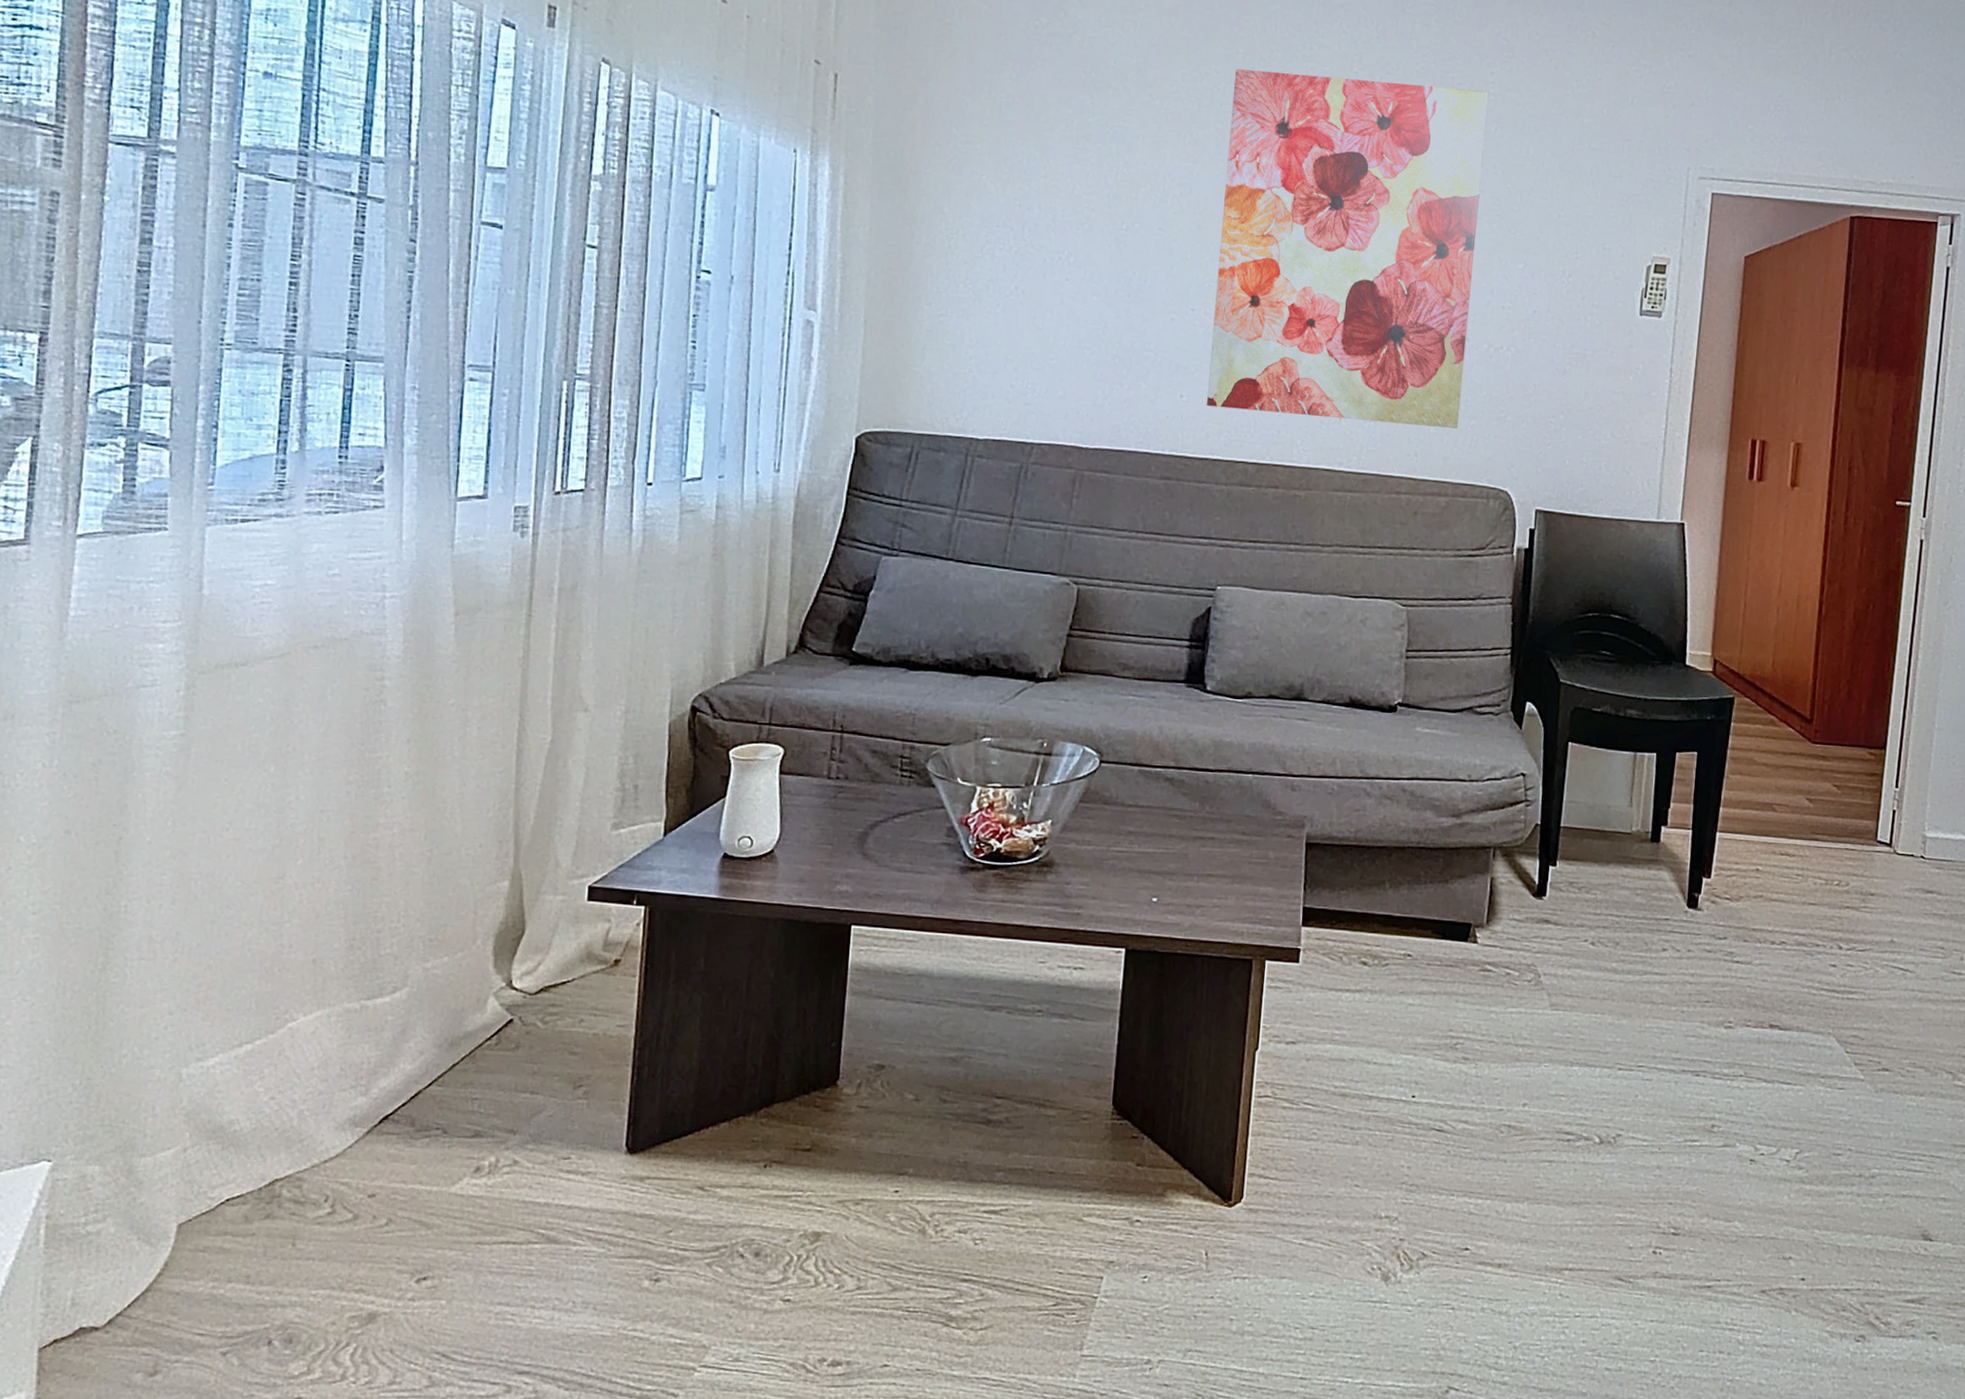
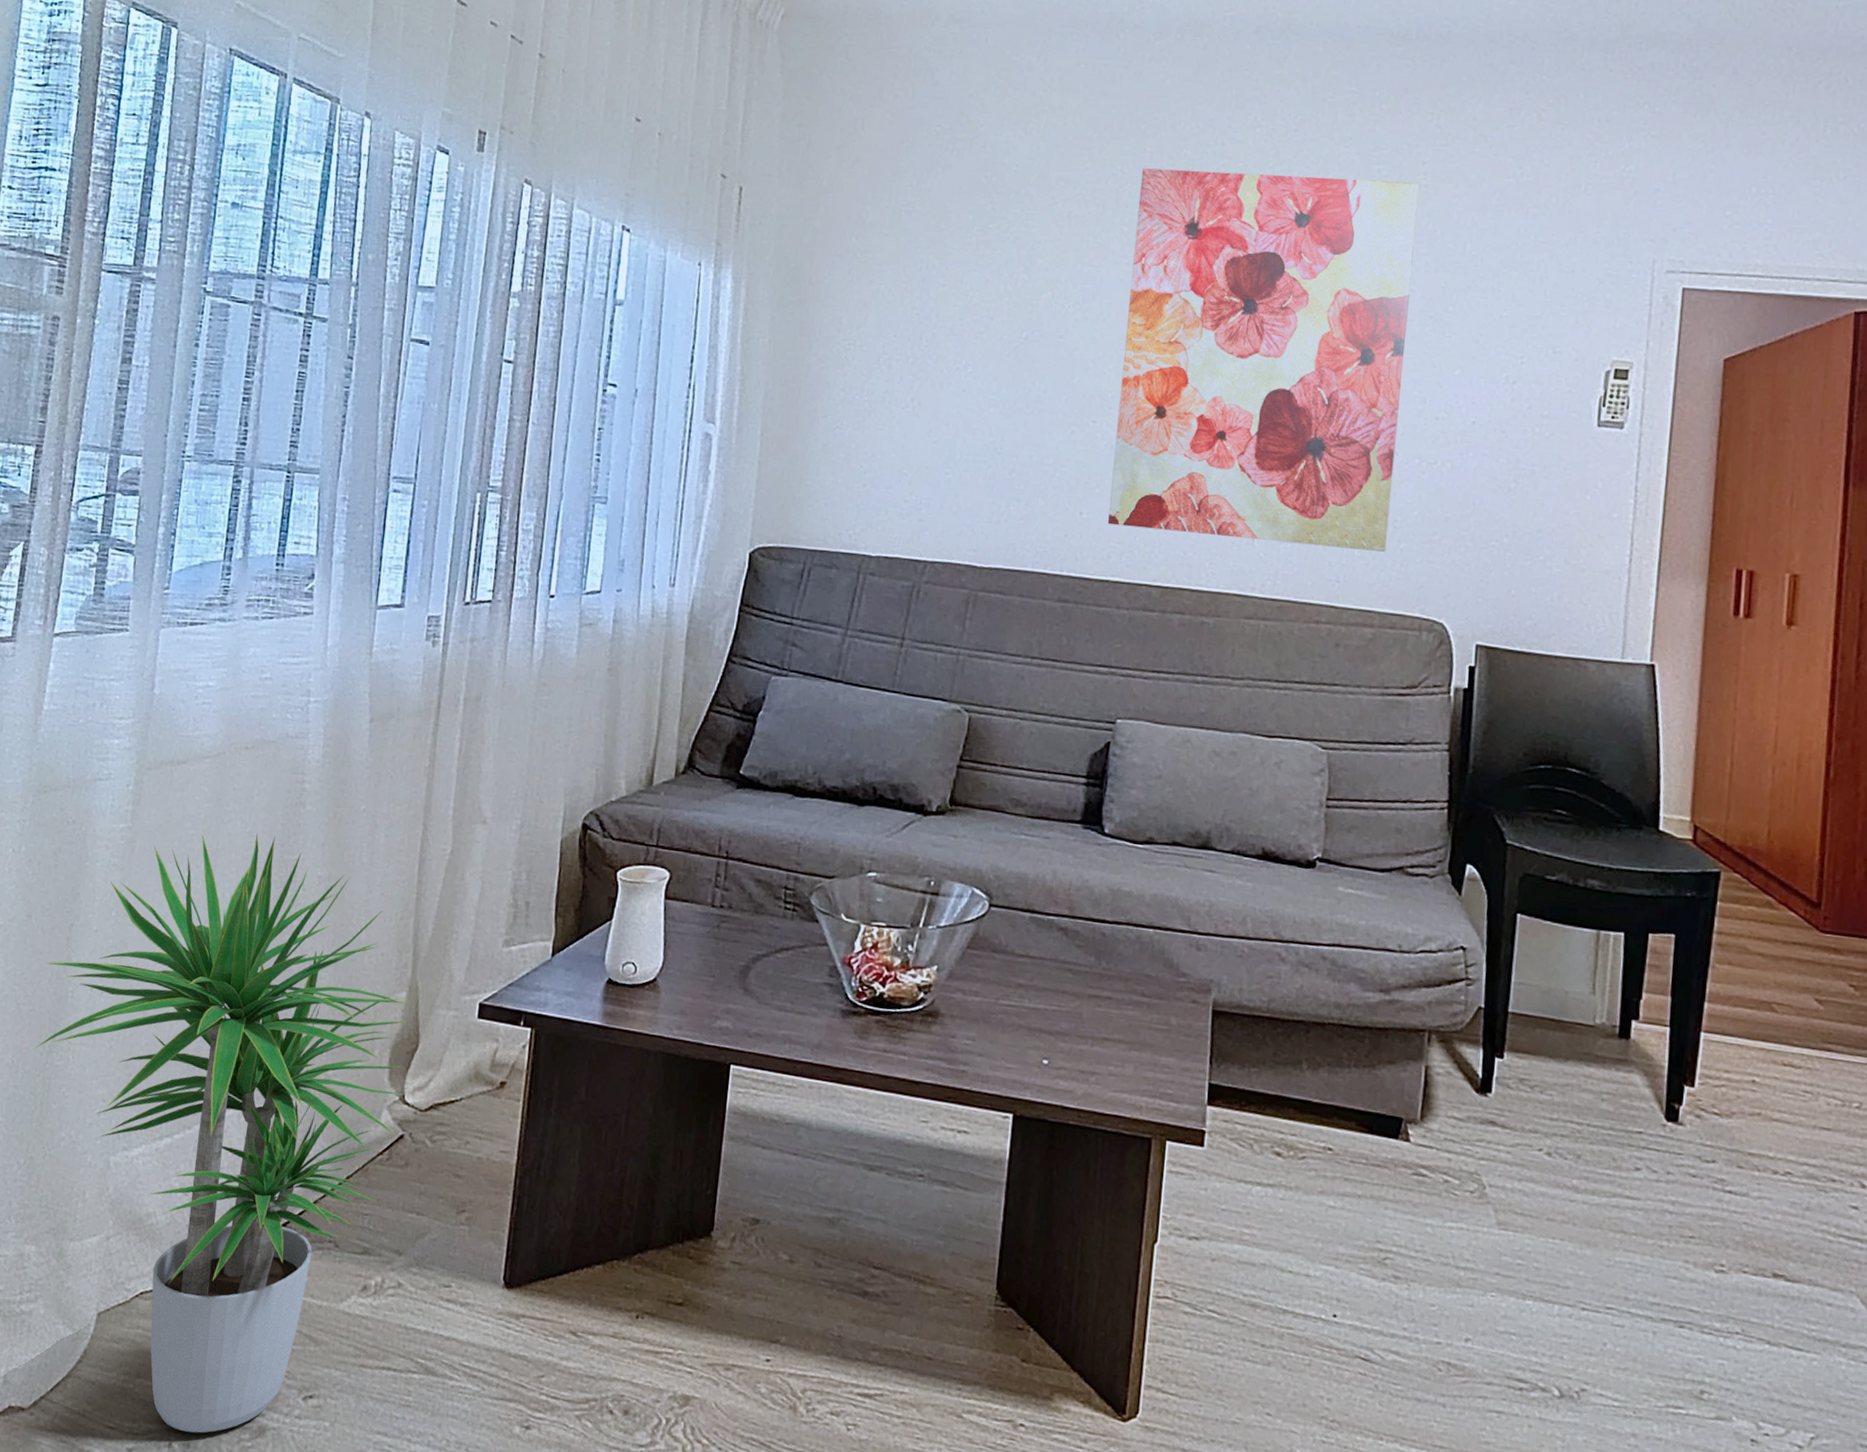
potted plant: none [84,733,514,1328] -> present [34,833,410,1433]

